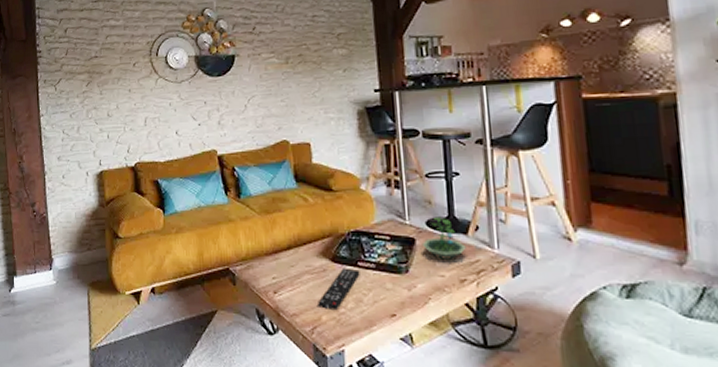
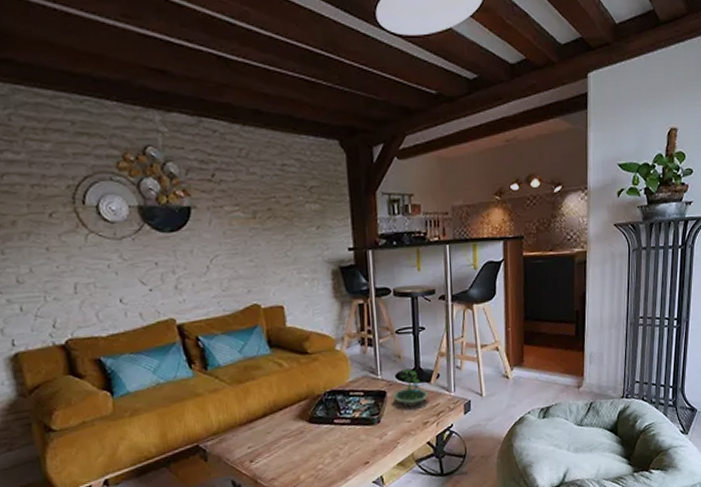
remote control: present [318,268,360,311] -> none [296,426,336,469]

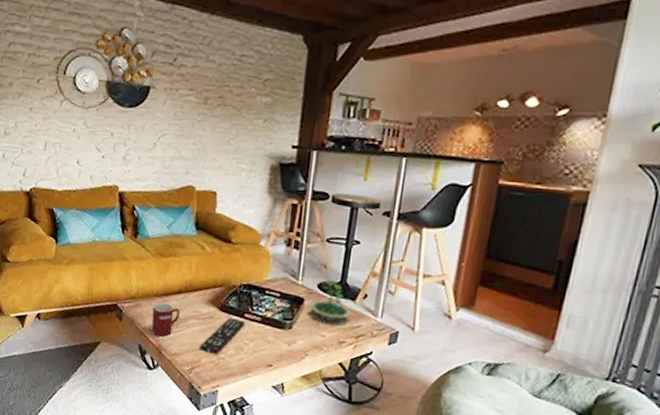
mug: none [239,430,269,468] -> present [151,302,180,338]
remote control: none [296,426,336,469] -> present [199,317,245,356]

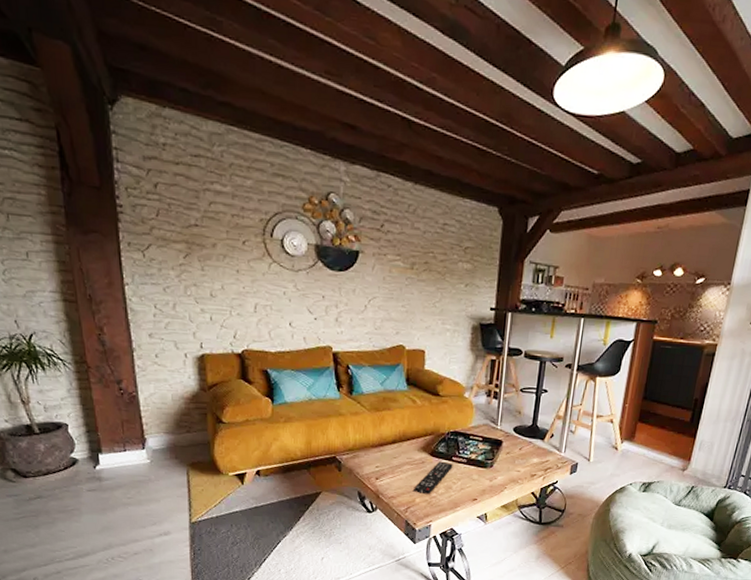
mug: present [151,302,180,338] -> none [369,452,395,484]
terrarium: present [309,281,352,322] -> none [507,424,541,459]

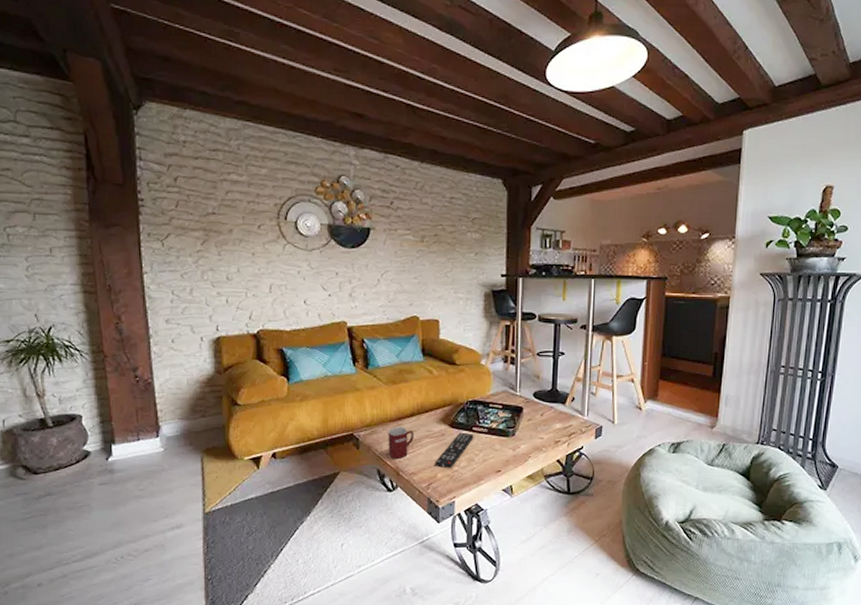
mug: none [369,452,395,484] -> present [388,427,414,460]

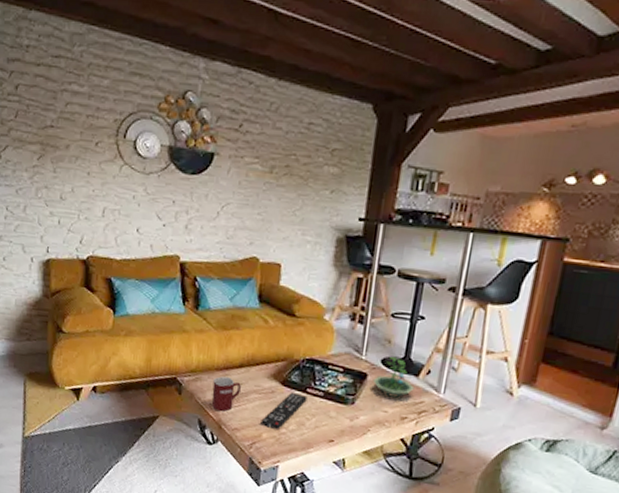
terrarium: none [528,389,563,425] -> present [372,356,415,398]

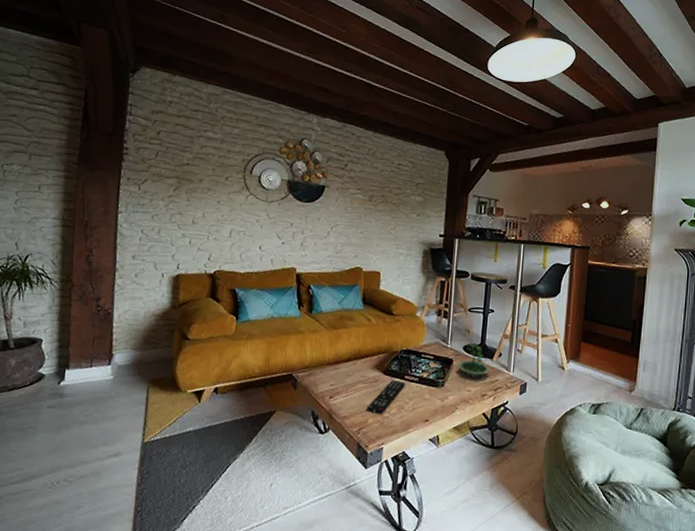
mug: present [211,376,241,412] -> none [323,370,349,403]

